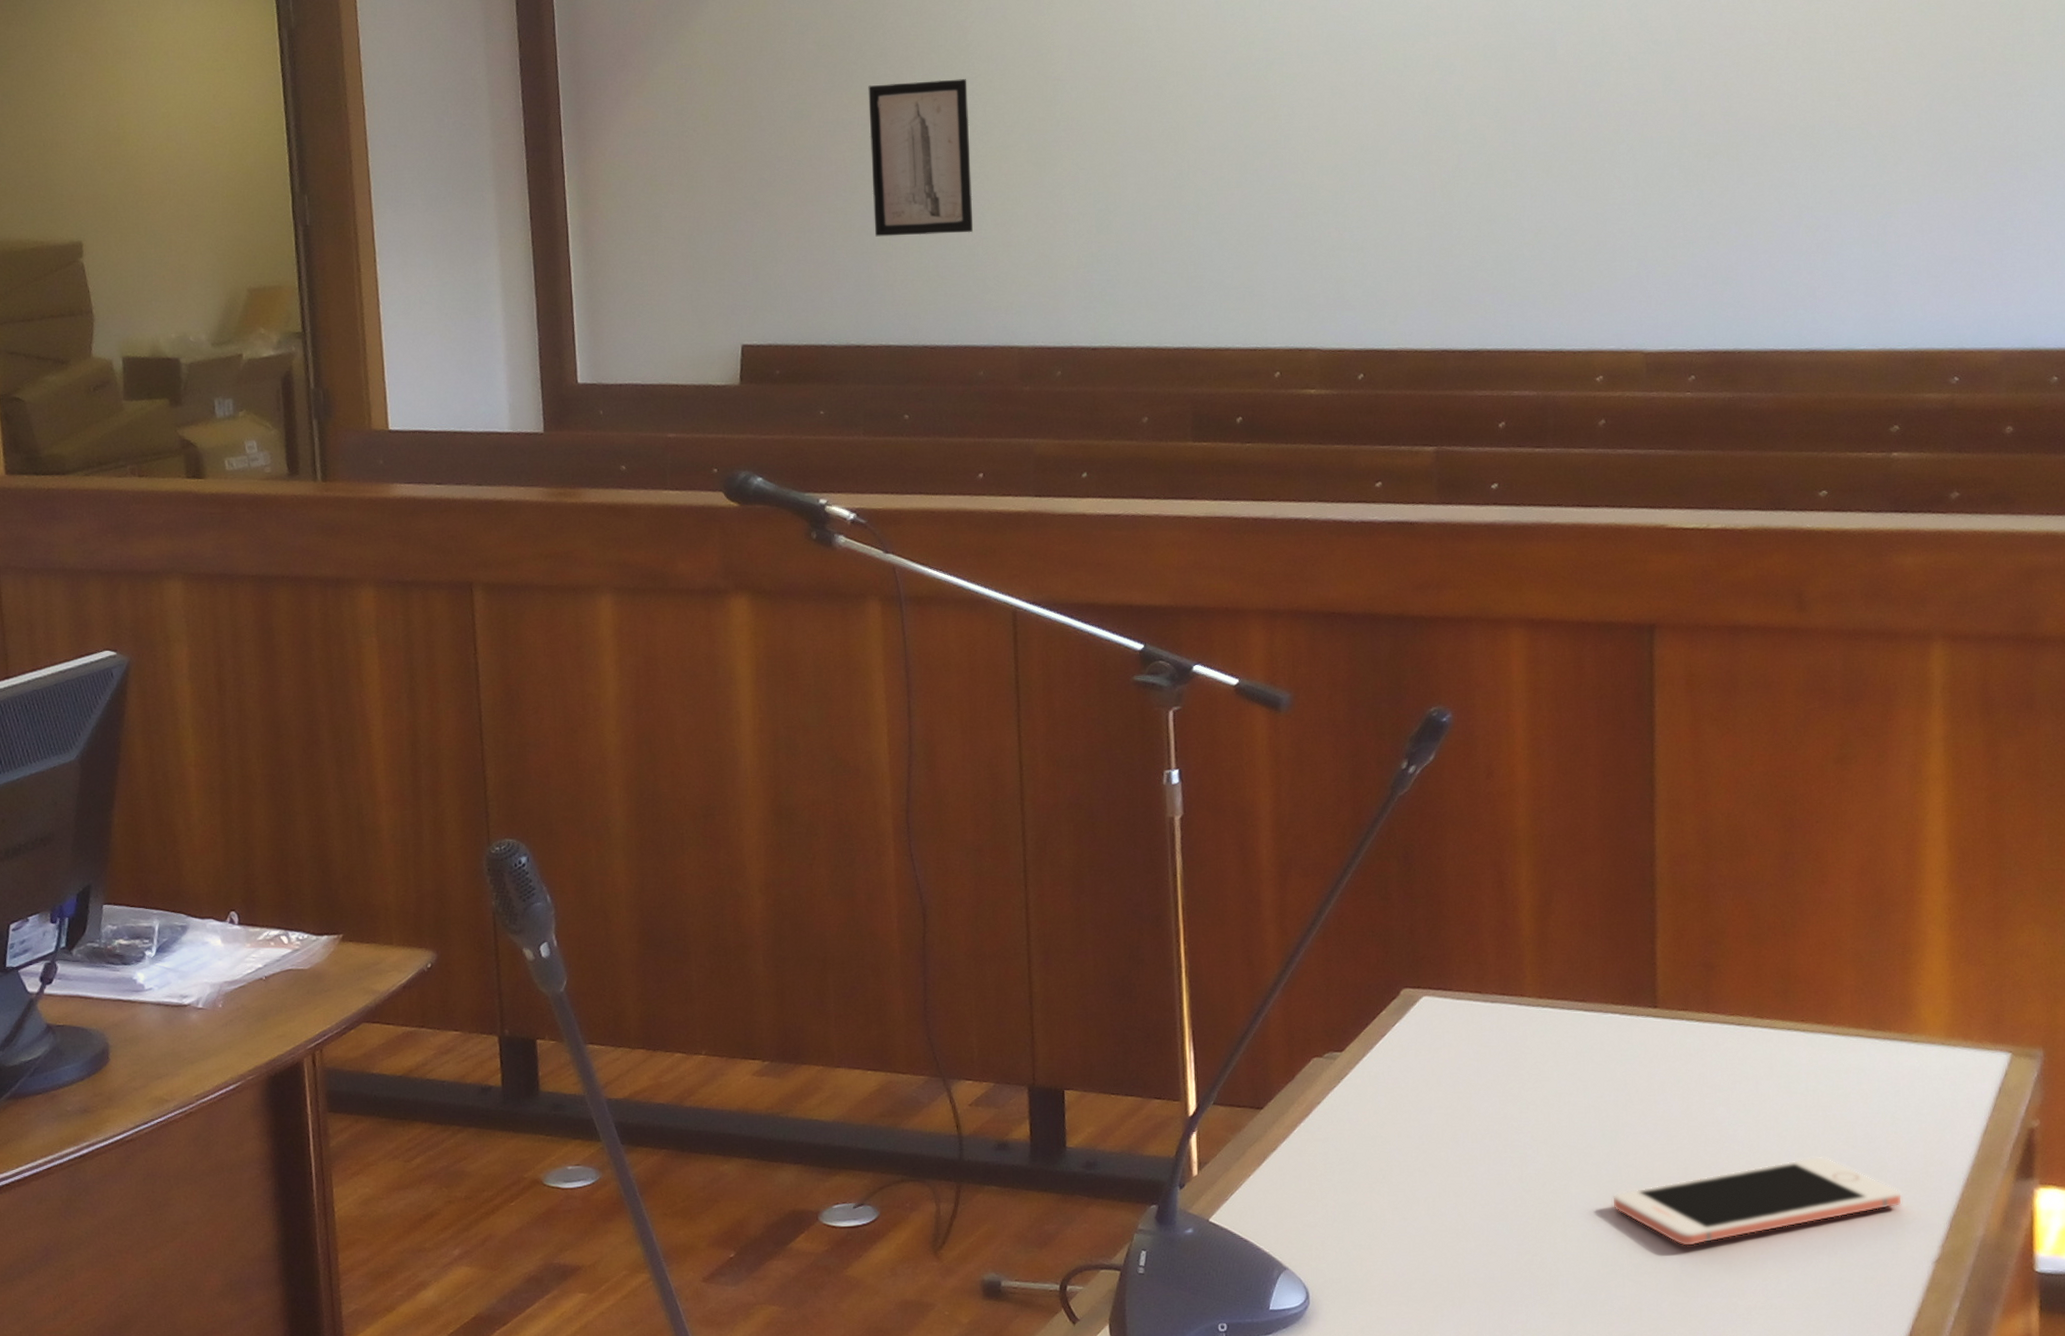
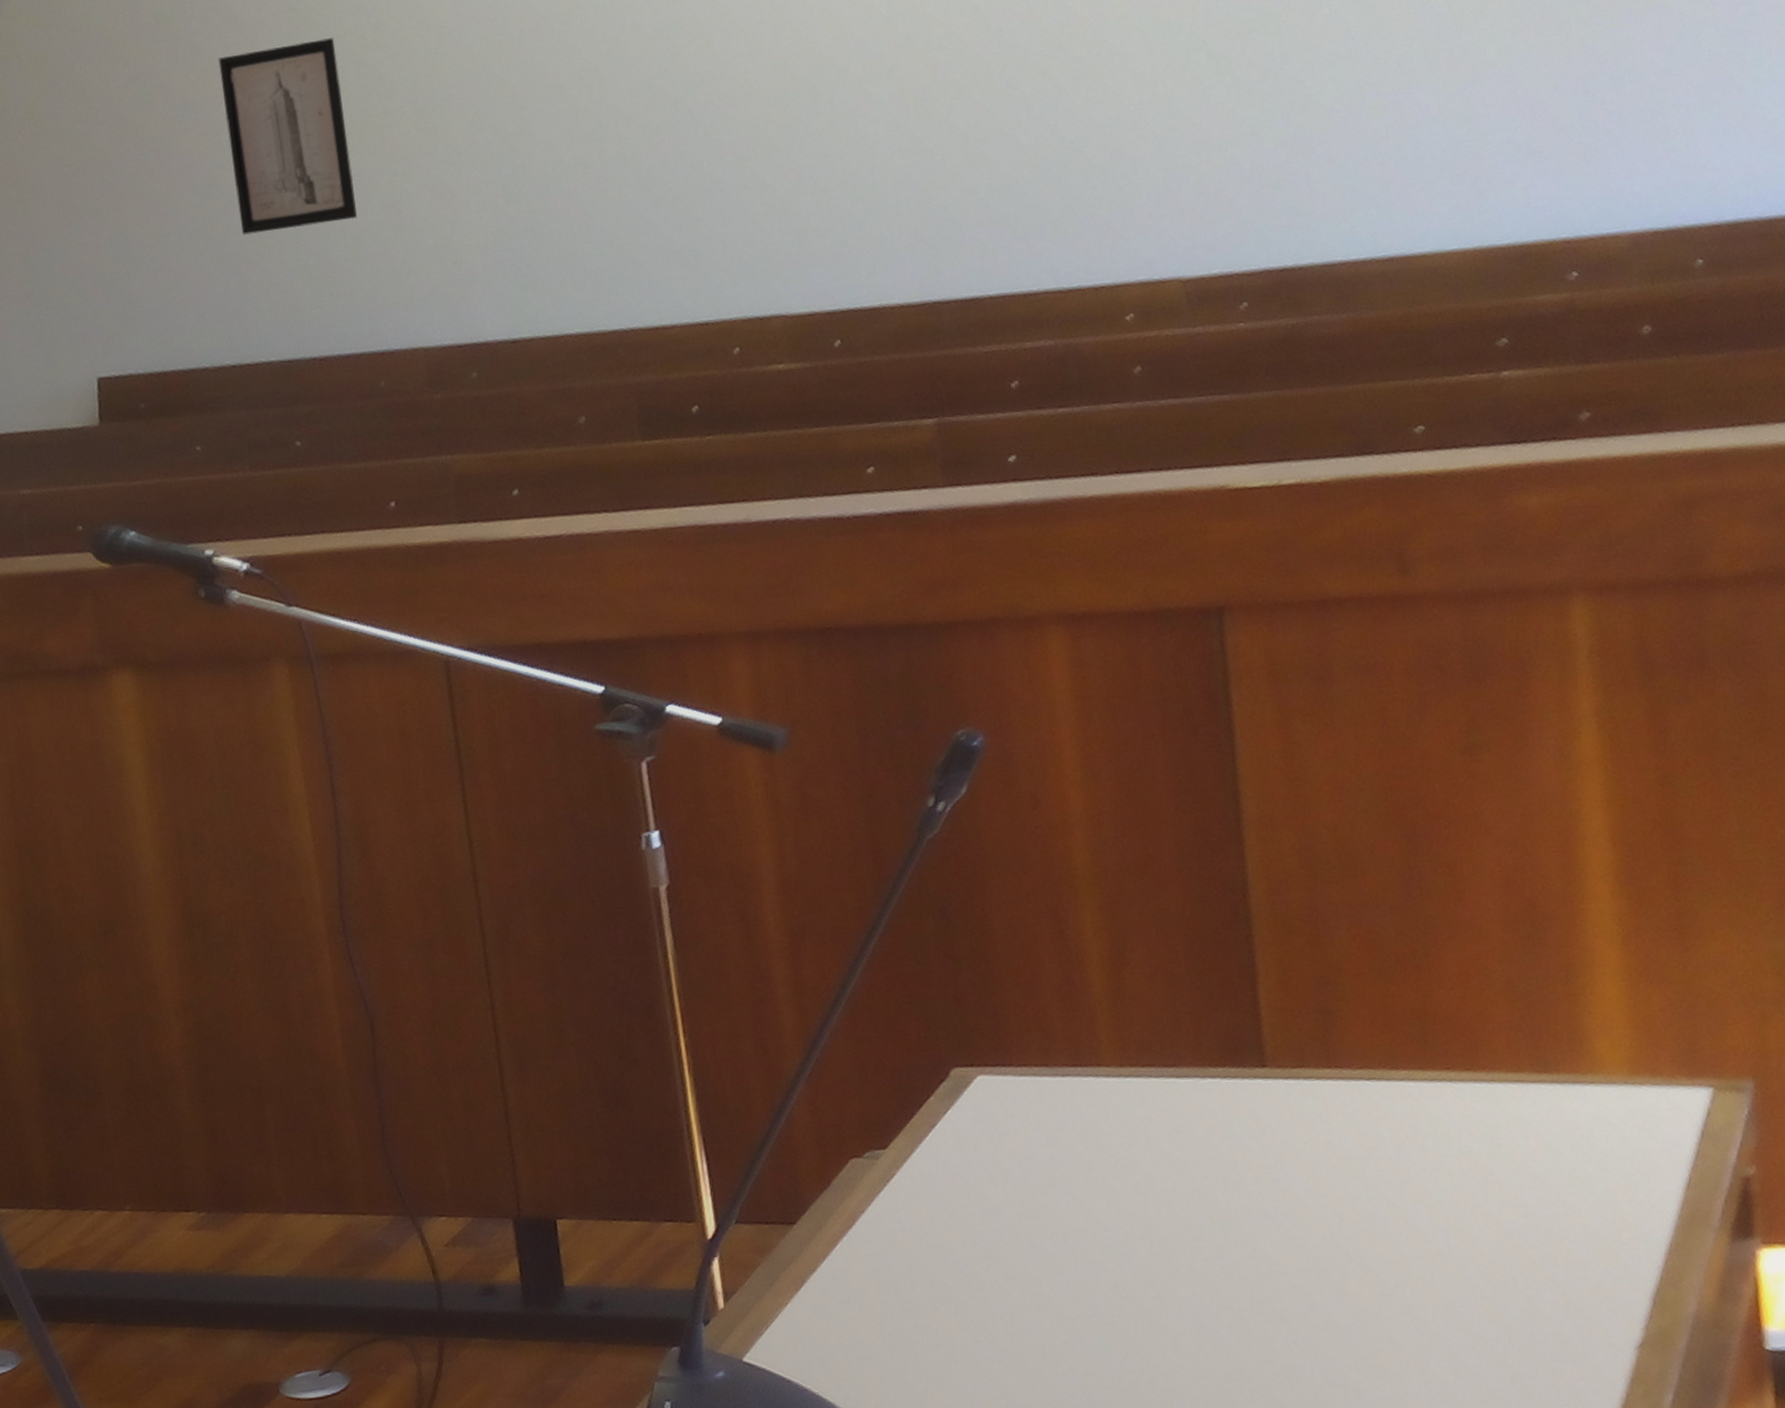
cell phone: present [1612,1156,1903,1247] -> none [1229,1229,1592,1351]

